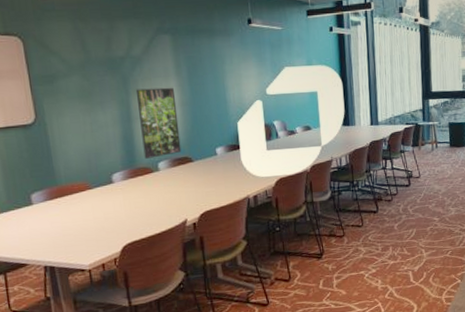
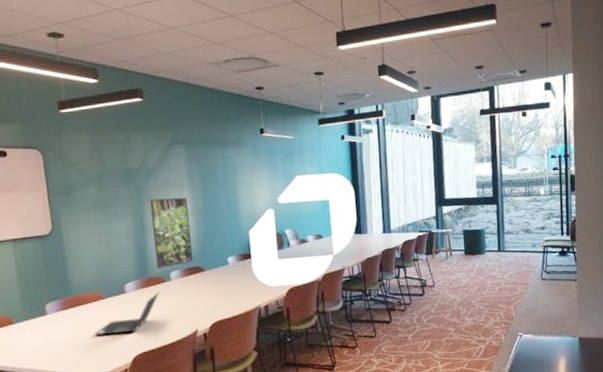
laptop computer: none [83,182,149,226] -> present [95,292,160,336]

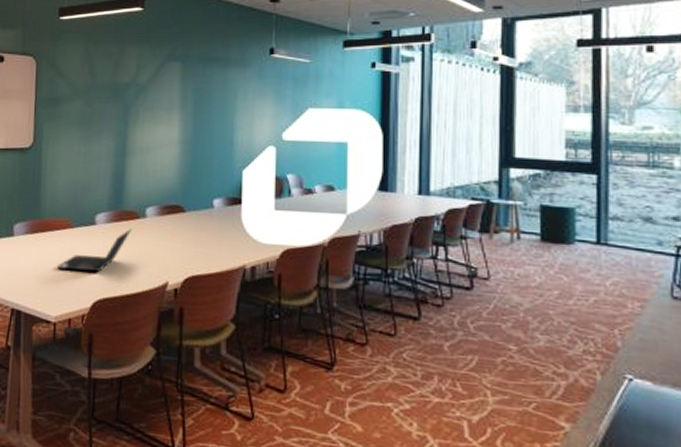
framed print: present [149,197,194,269] -> none [133,120,177,202]

